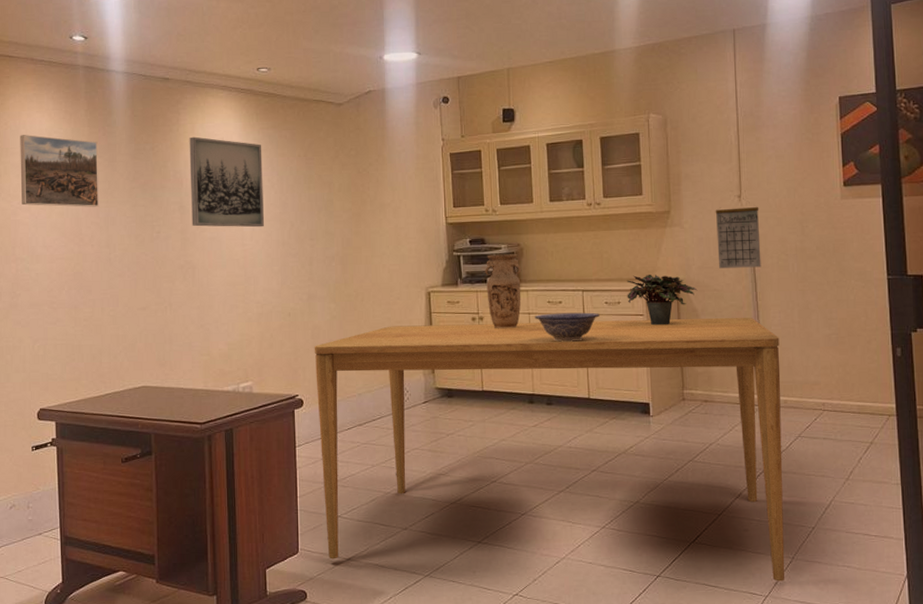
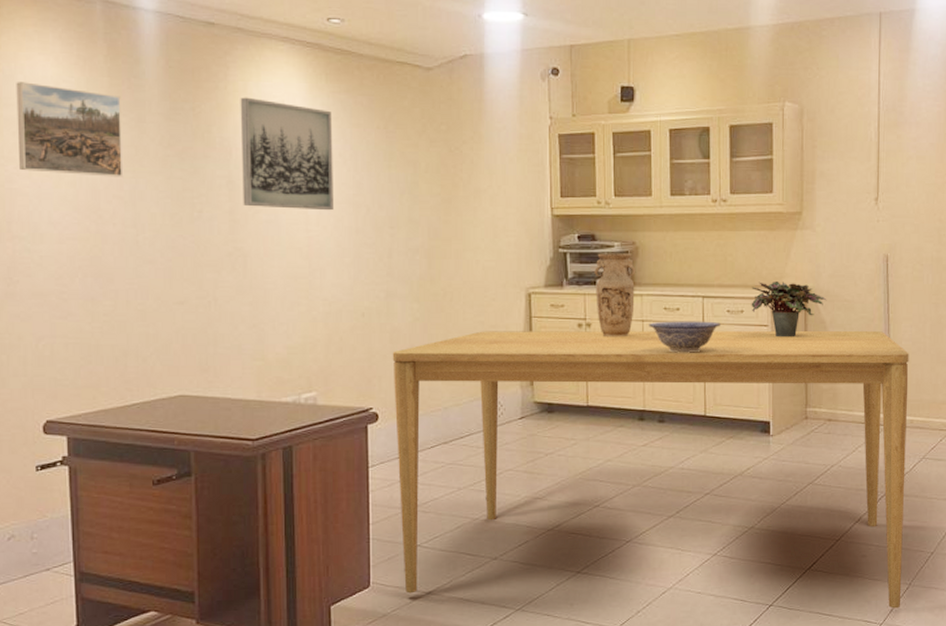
calendar: present [715,195,761,268] -> none [850,197,896,278]

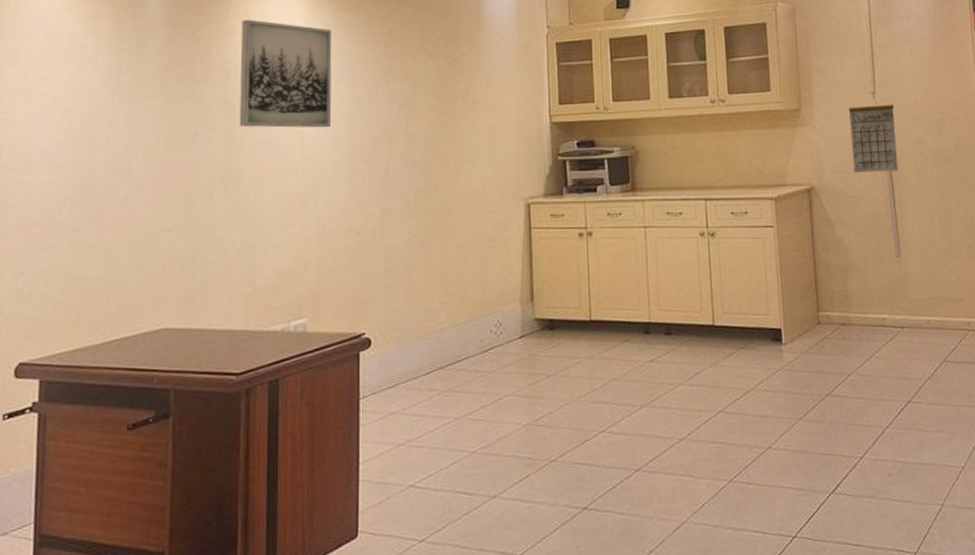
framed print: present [16,82,124,177] -> none [15,14,123,104]
dining table: present [392,331,909,609] -> none [387,227,935,543]
vase: present [594,253,636,338] -> none [594,158,637,246]
decorative bowl: present [649,321,720,353] -> none [651,224,725,260]
potted plant: present [751,280,827,338] -> none [754,179,832,239]
calendar: none [850,197,896,278] -> present [848,92,899,173]

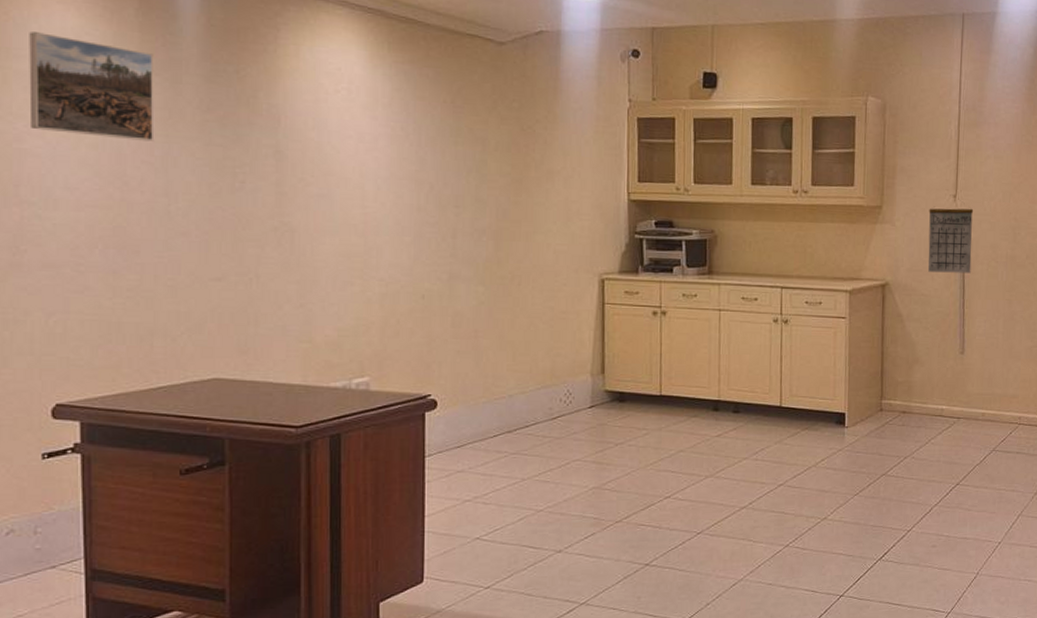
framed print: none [15,14,123,104] -> present [29,32,155,141]
wall art: present [239,19,332,128] -> none [291,62,395,187]

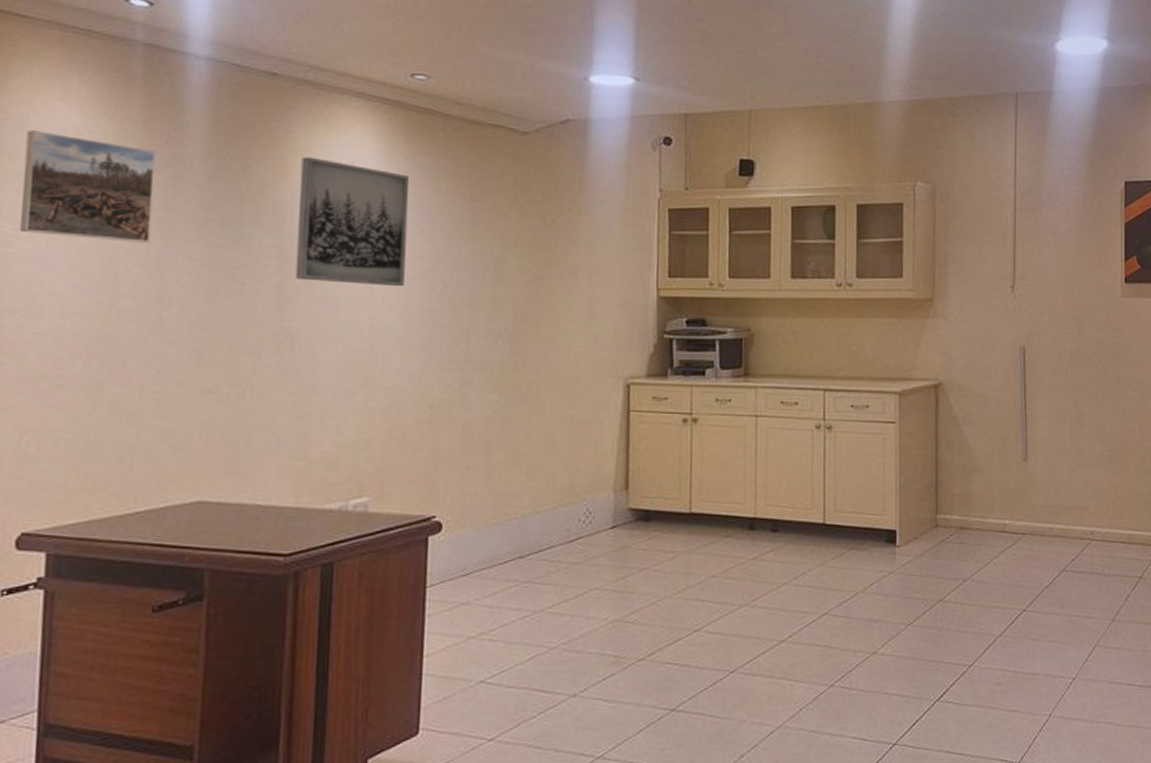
wall art: none [291,62,395,187] -> present [295,156,409,287]
calendar: present [928,194,974,274] -> none [984,285,1034,371]

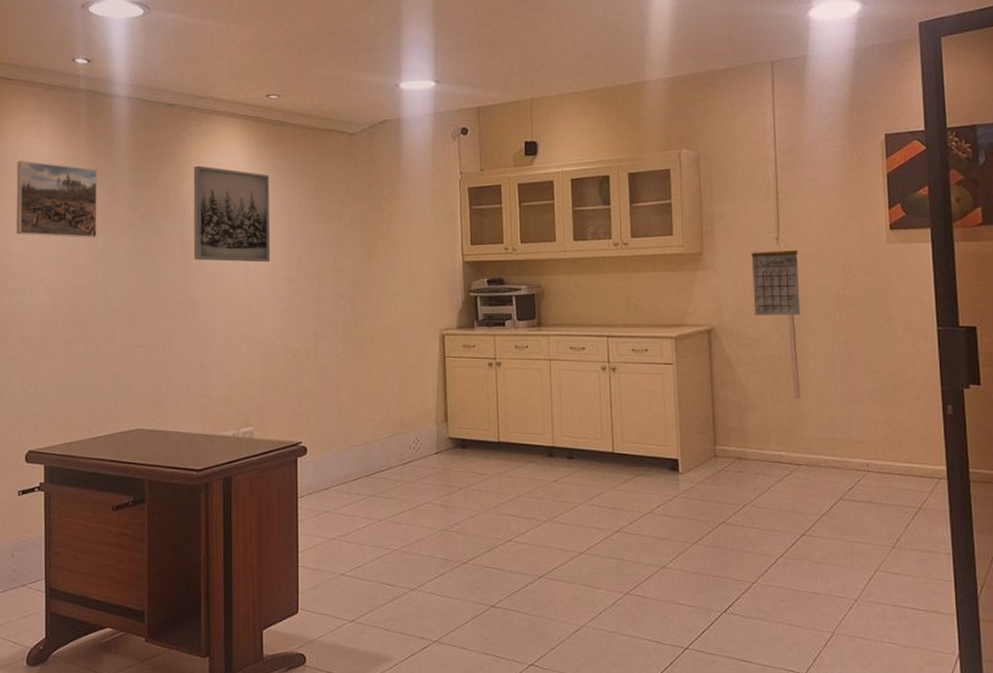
calendar: none [984,285,1034,371] -> present [751,237,801,315]

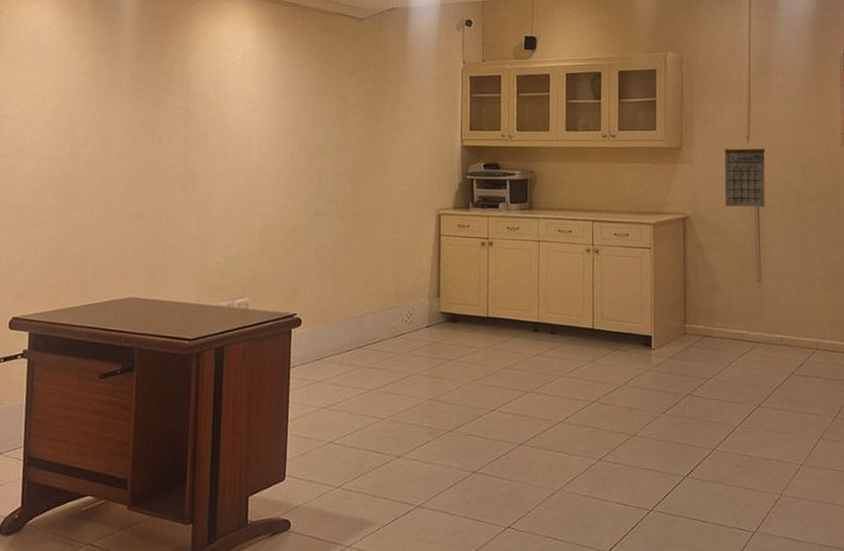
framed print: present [16,161,98,238] -> none [11,25,101,106]
wall art: present [193,165,271,263] -> none [196,40,277,139]

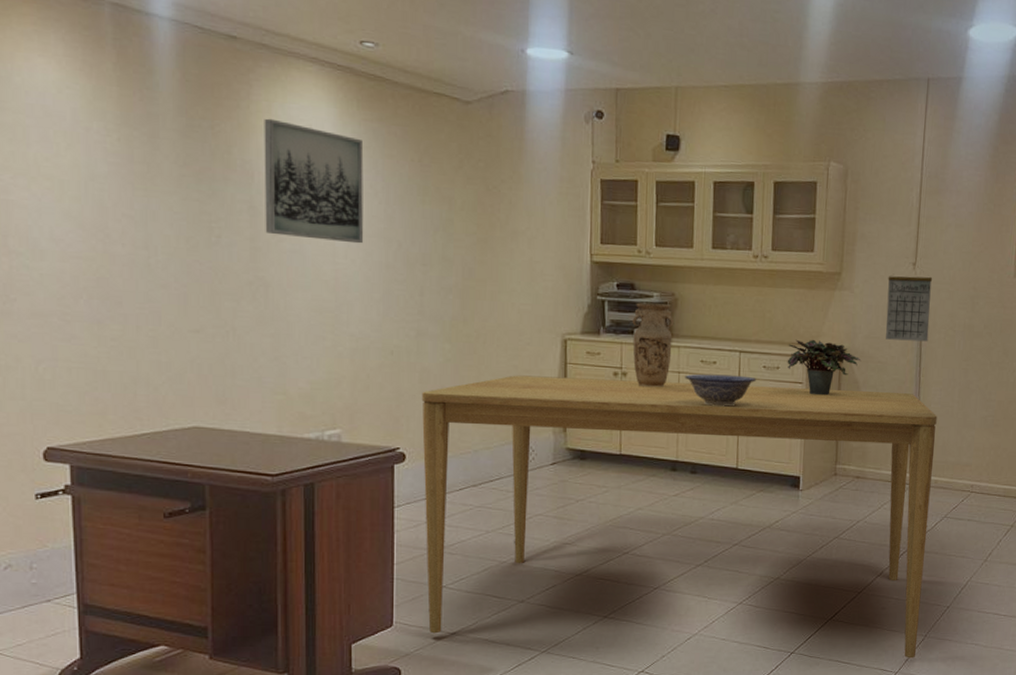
wall art: none [196,40,277,139] -> present [264,118,364,244]
dining table: none [316,247,778,518] -> present [421,375,937,658]
vase: none [497,180,534,256] -> present [632,302,675,388]
decorative bowl: none [544,242,608,271] -> present [685,374,756,407]
potted plant: none [635,208,704,260] -> present [787,339,861,396]

